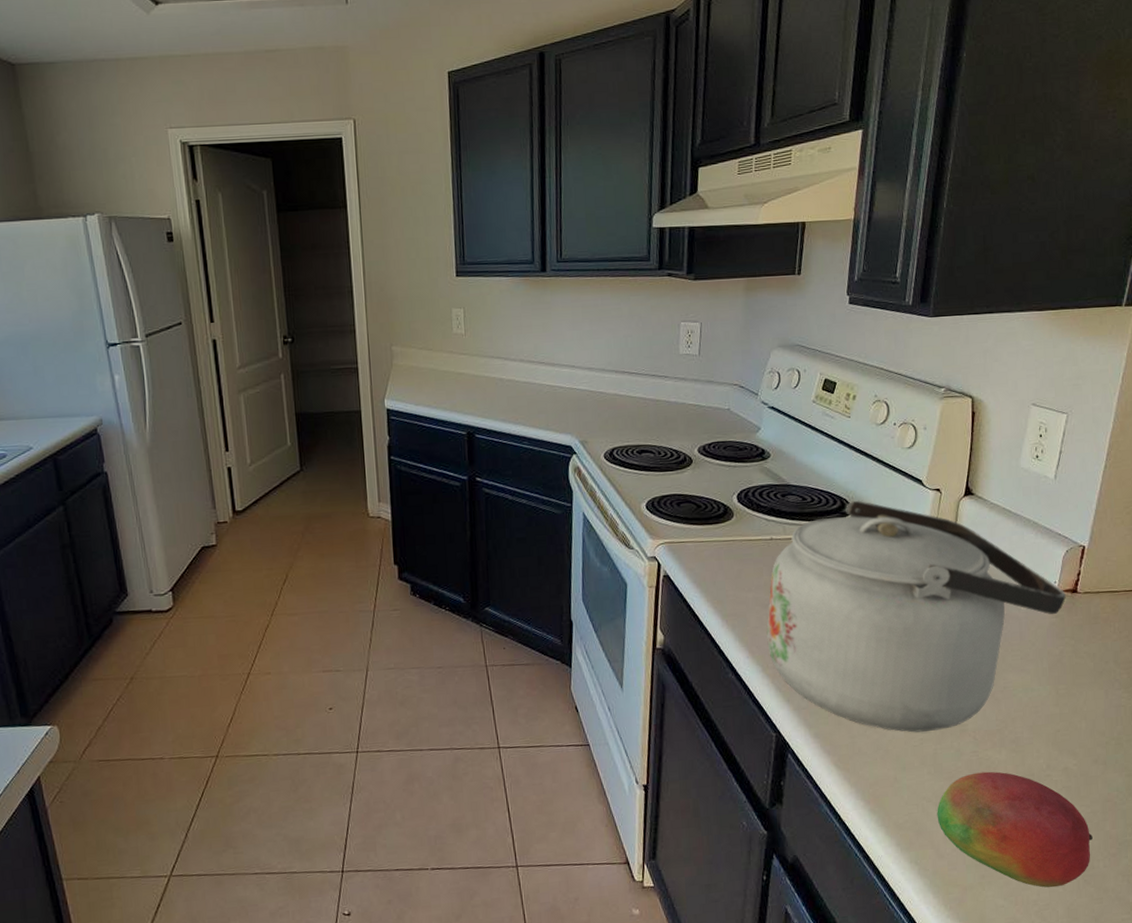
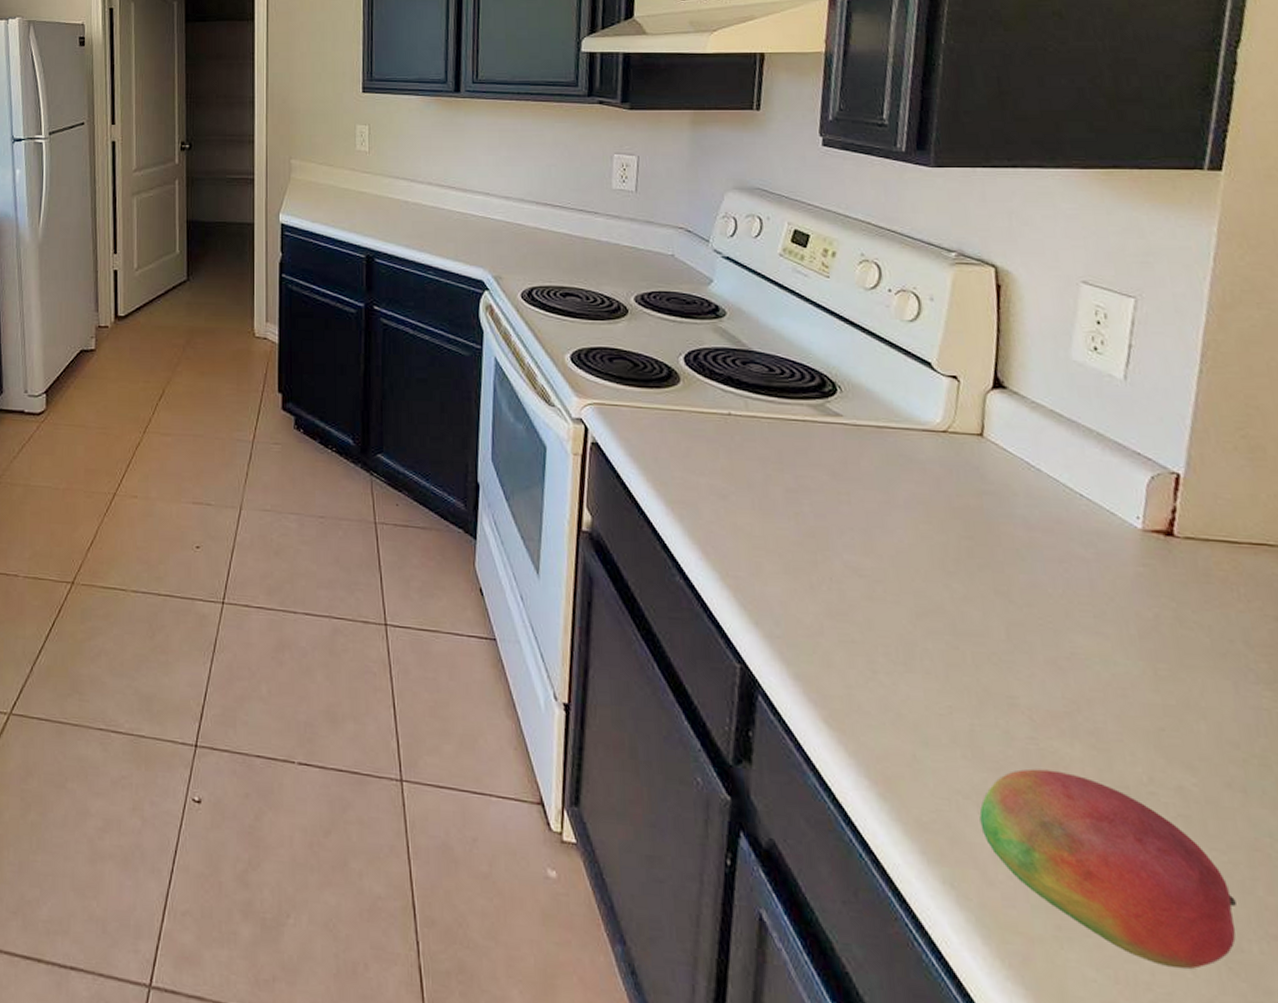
kettle: present [766,500,1067,733] -> none [725,378,1158,699]

